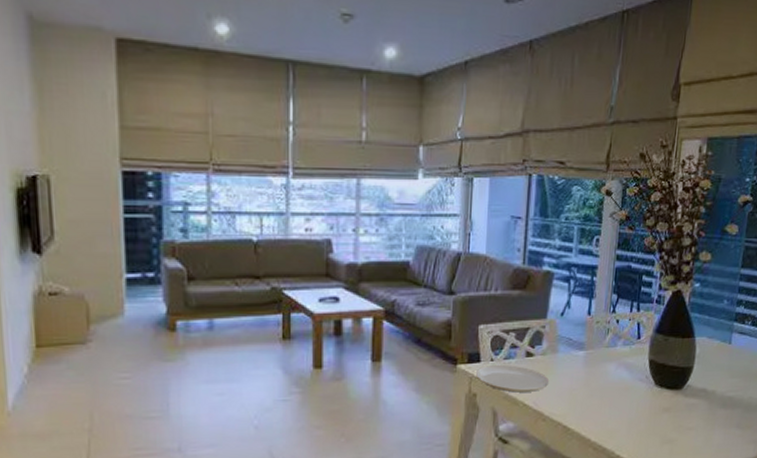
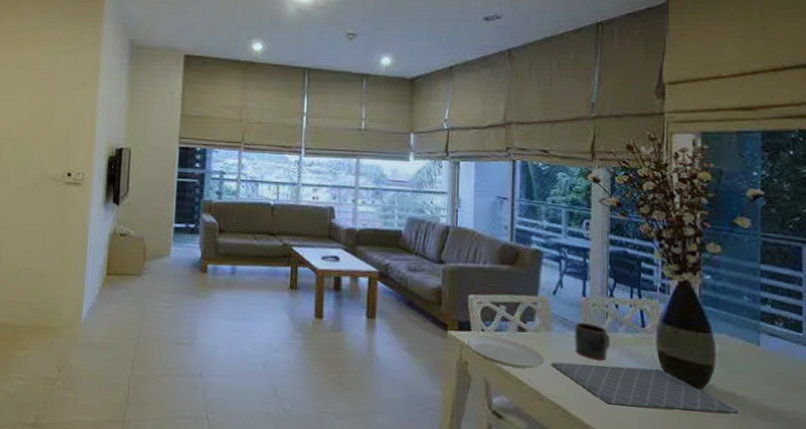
placemat: none [555,377,707,415] -> present [551,362,738,414]
mug: none [577,341,610,375] -> present [574,323,610,361]

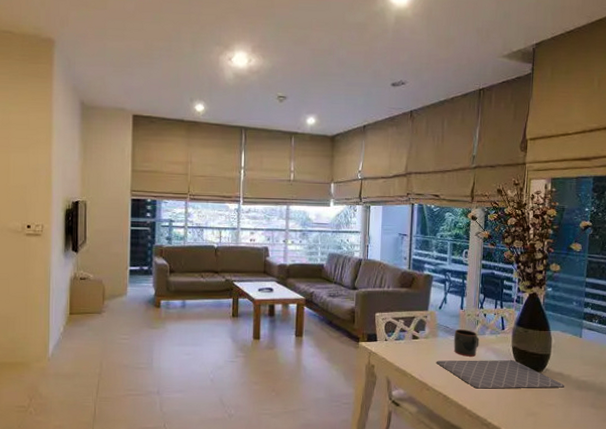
plate: present [467,335,545,368] -> none [374,344,432,367]

